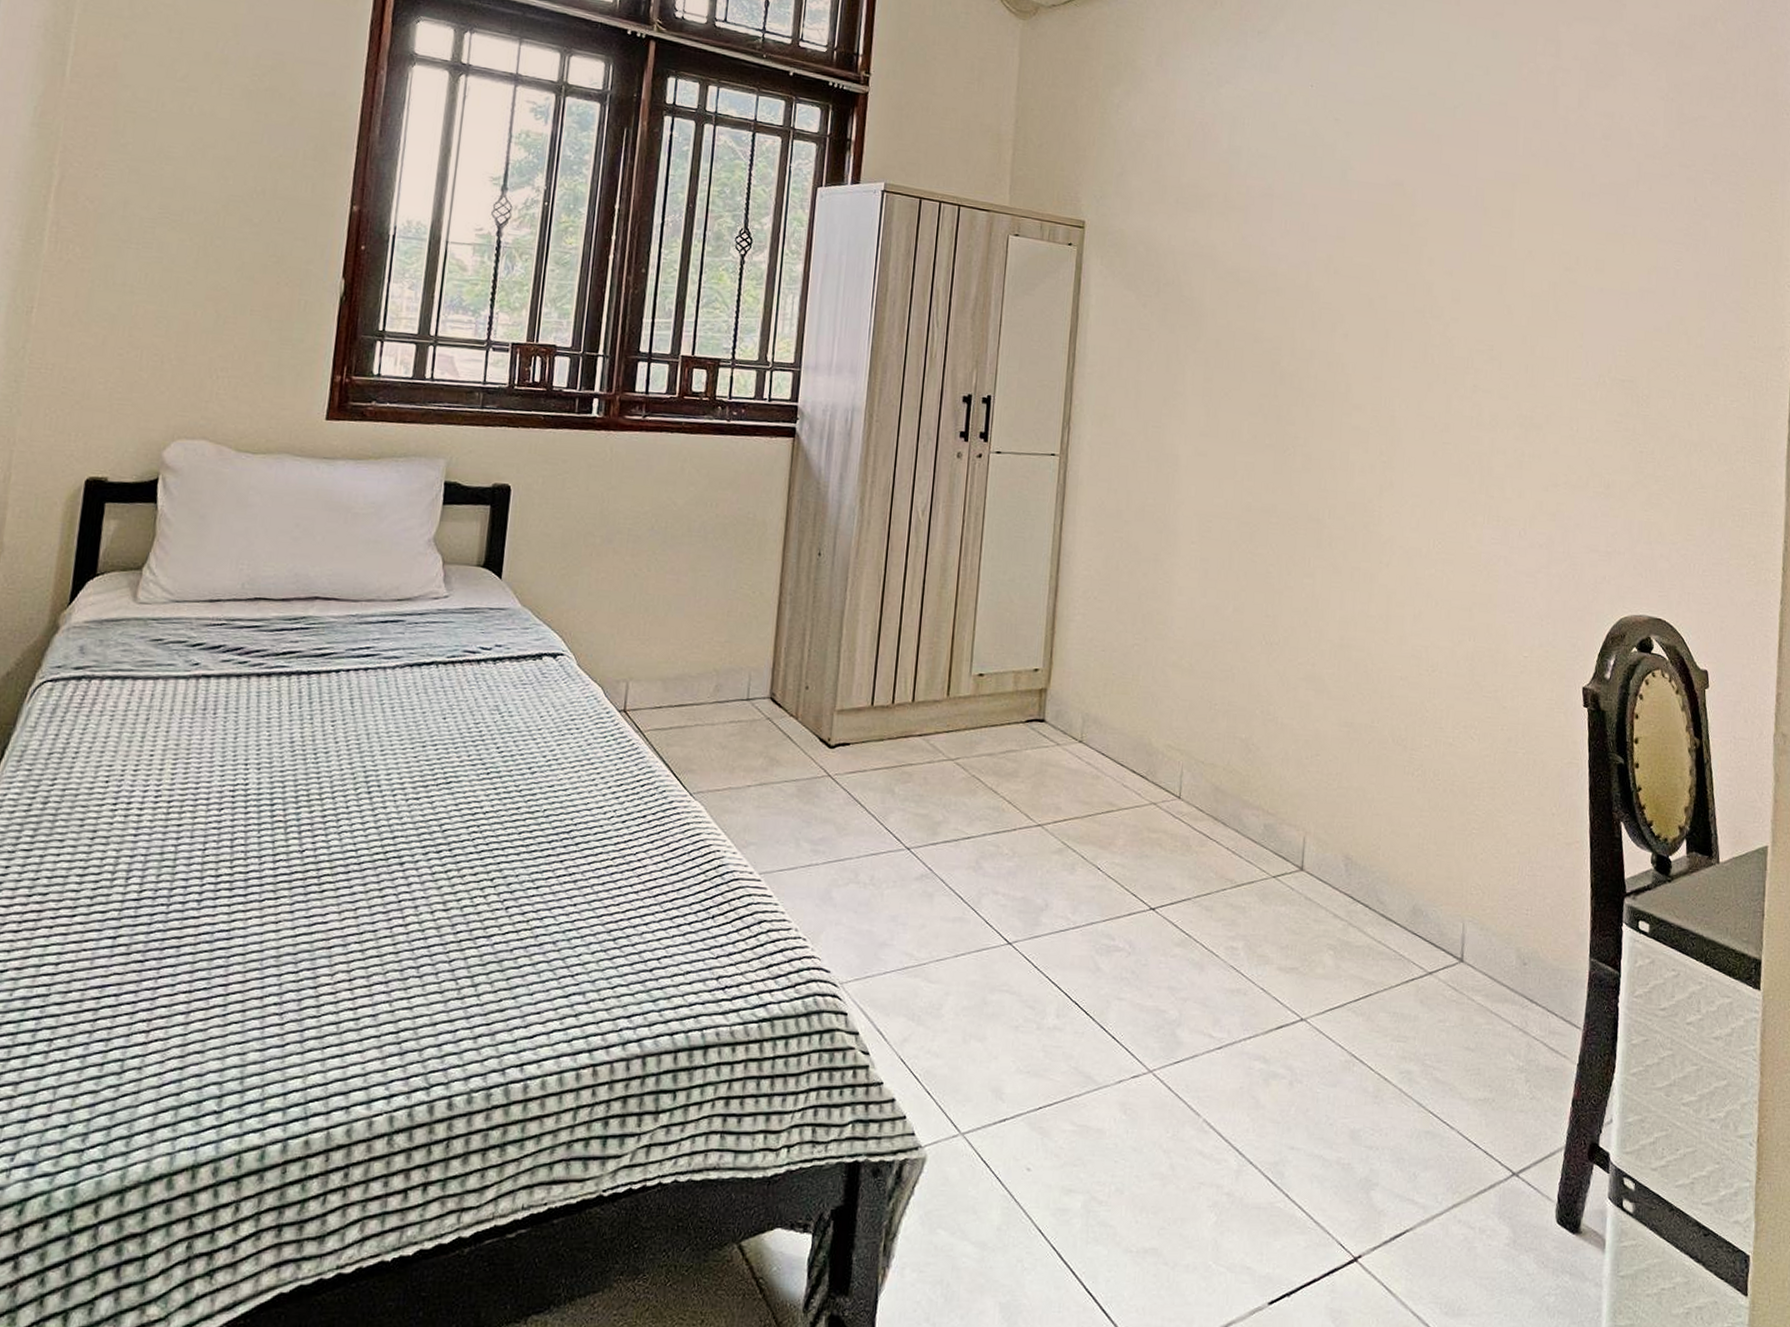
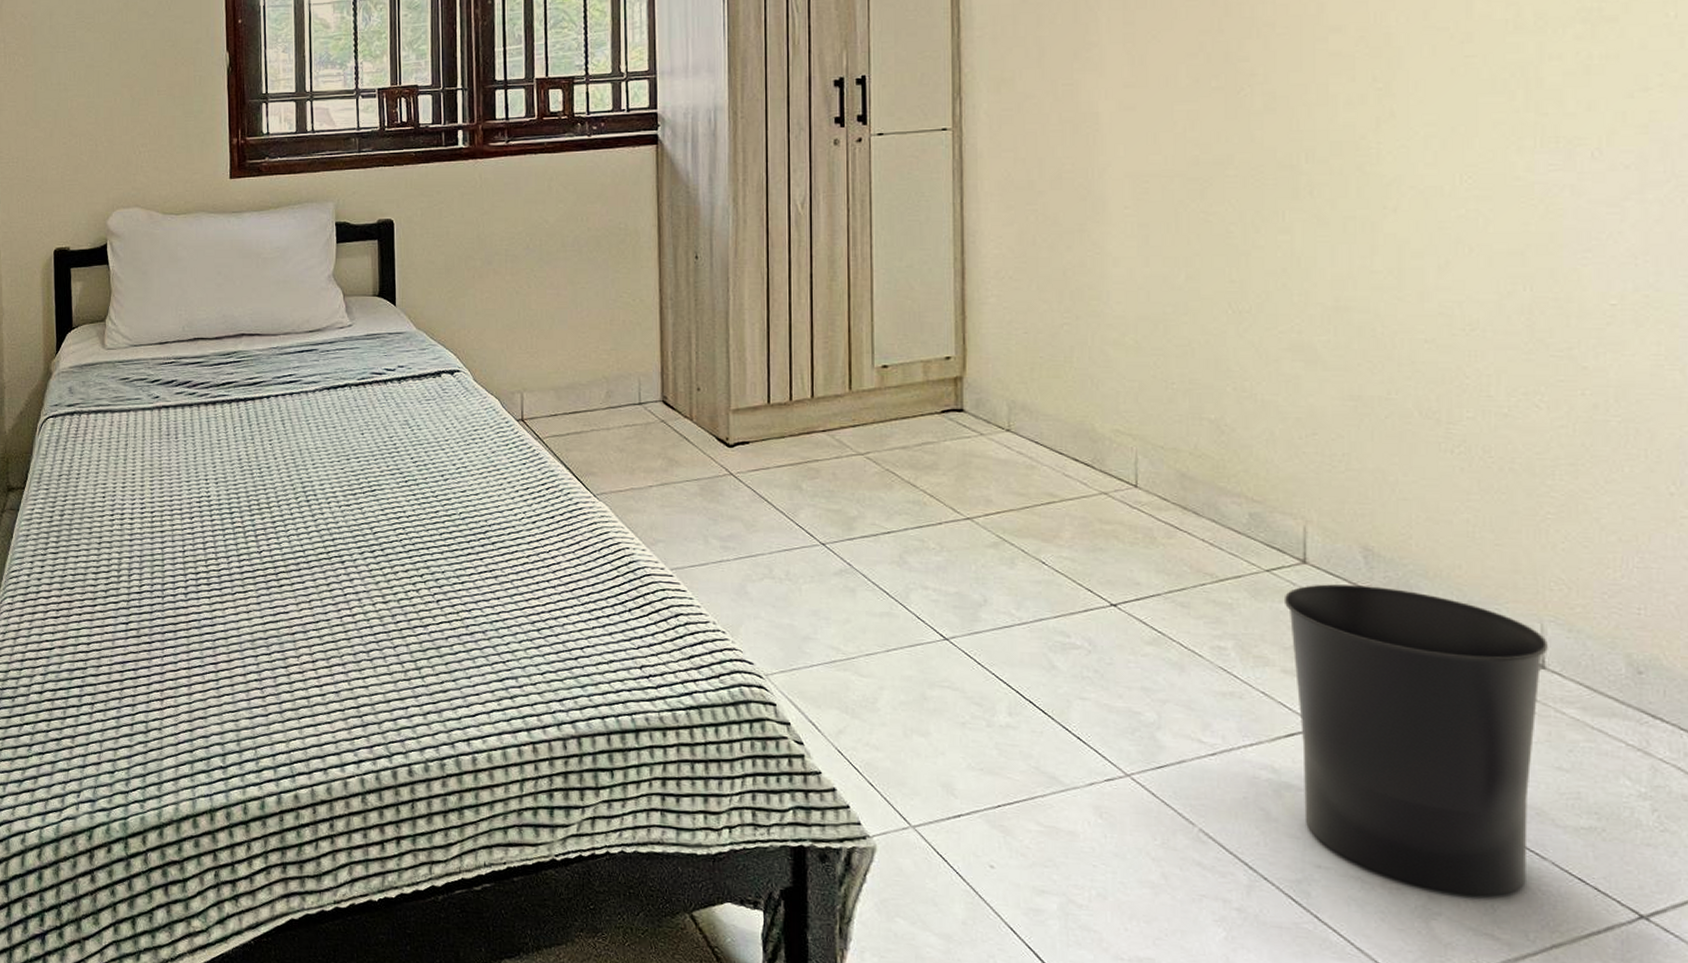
waste bin: none [1284,889,1466,1165] -> present [1283,584,1548,896]

